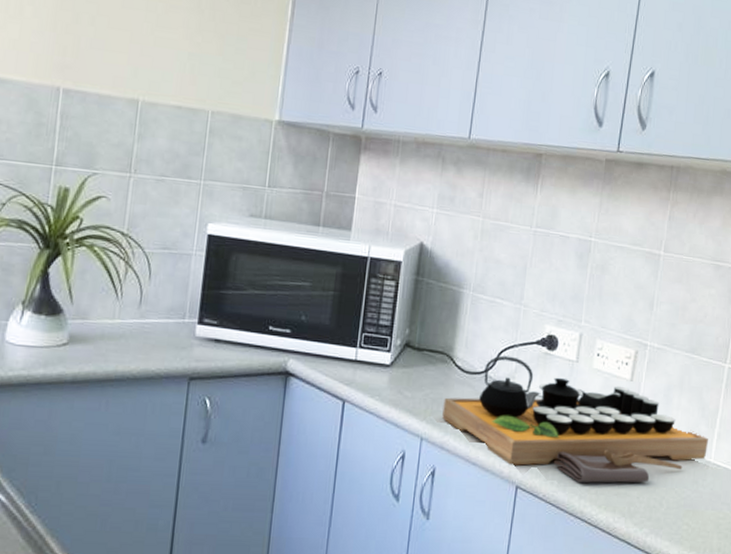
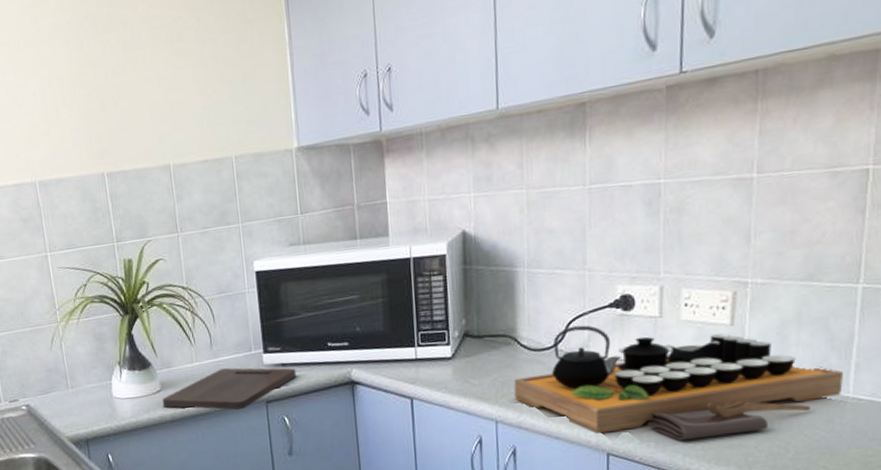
cutting board: none [65,332,230,383] -> present [162,367,297,410]

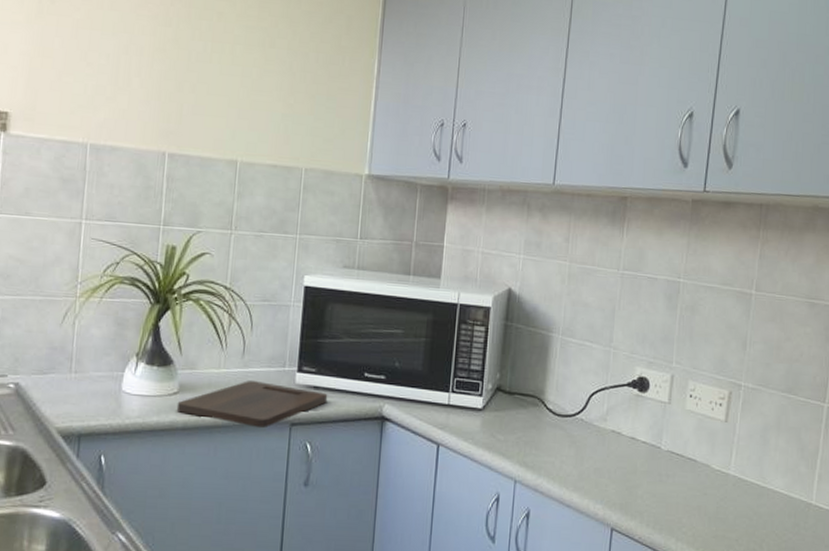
tea set: present [514,325,843,440] -> none [535,398,809,525]

